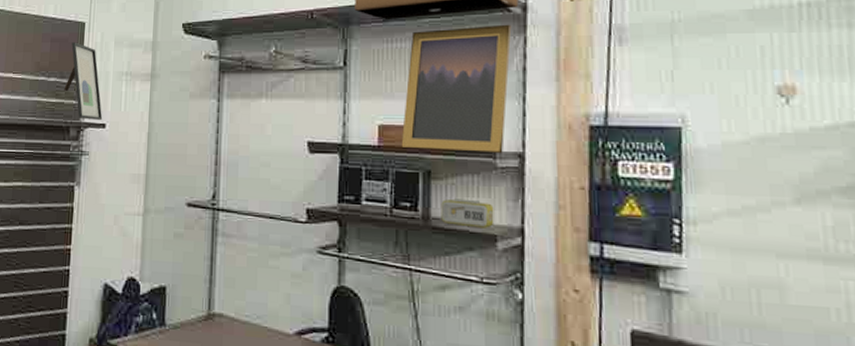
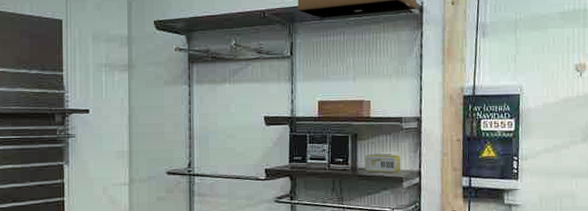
picture frame: present [64,42,103,121] -> none [46,38,86,108]
picture frame: present [401,24,512,154] -> none [335,22,413,119]

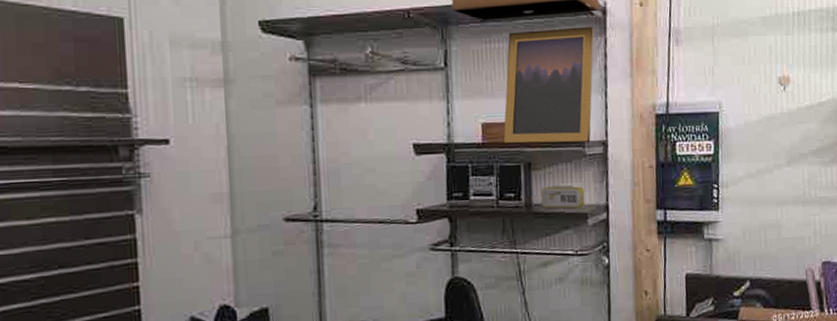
picture frame: none [335,22,413,119] -> present [503,26,595,145]

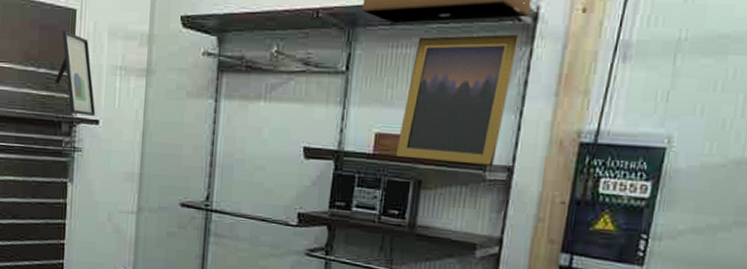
picture frame: none [103,42,164,137] -> present [55,31,96,117]
clock: present [541,185,585,209] -> none [426,208,478,237]

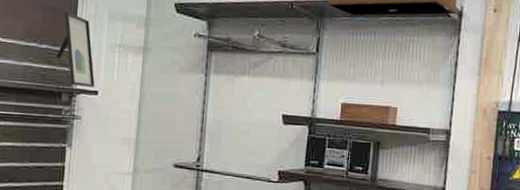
picture frame: present [395,34,520,167] -> none [358,26,450,130]

